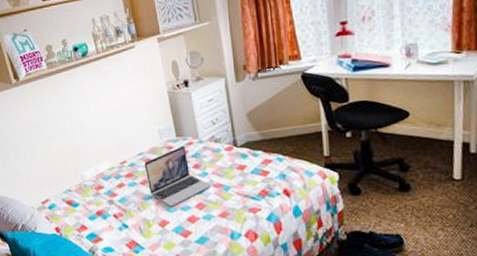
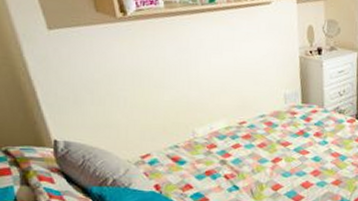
laptop: present [144,145,211,207] -> none [264,112,329,171]

